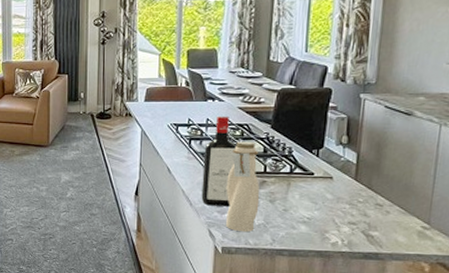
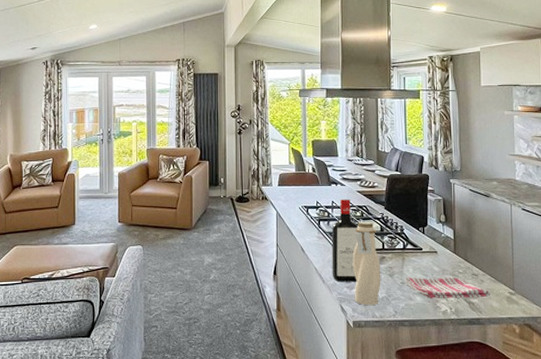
dish towel: none [288,204,398,231] -> present [405,277,491,298]

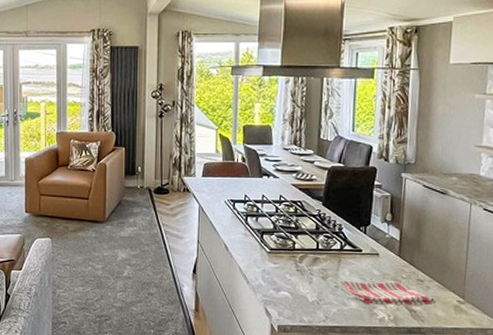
liquor bottle: present [331,198,359,282] -> none [257,192,291,284]
water bottle: present [352,221,381,306] -> none [281,218,313,310]

